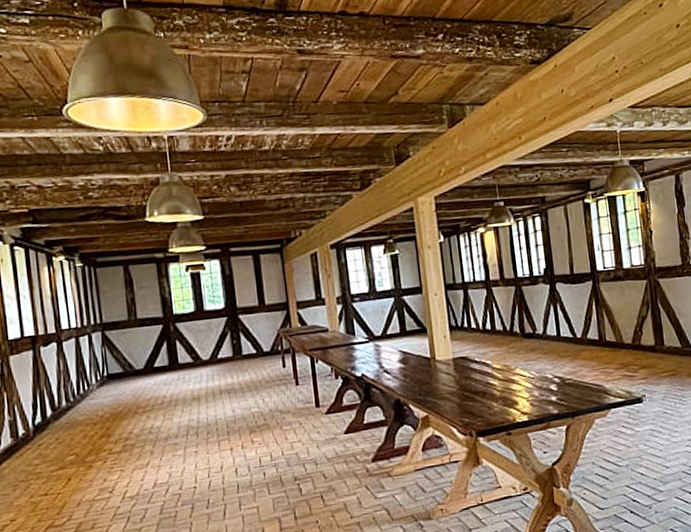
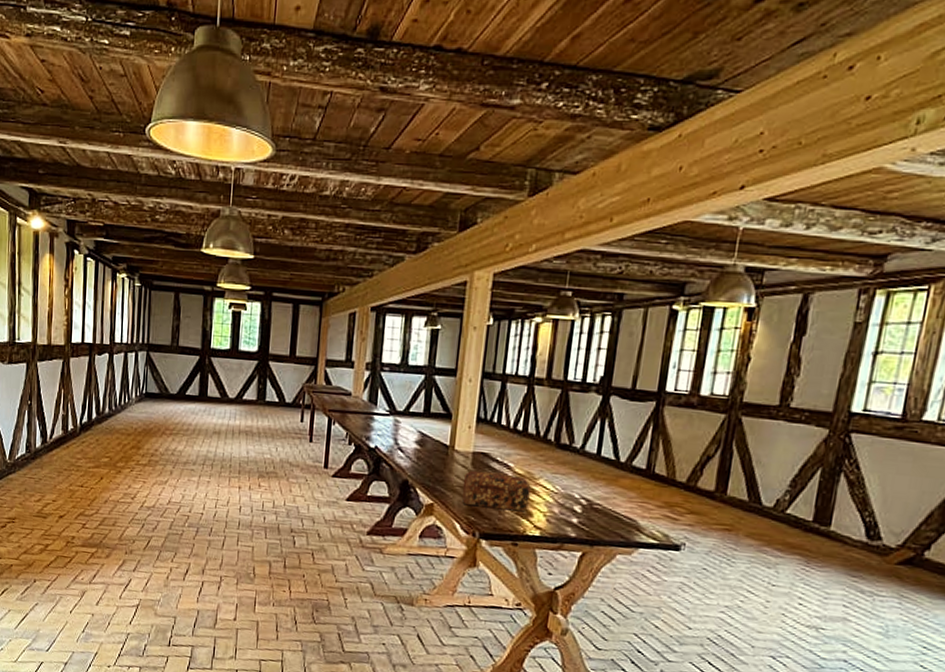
bread loaf: none [450,370,512,410] -> present [462,470,531,512]

